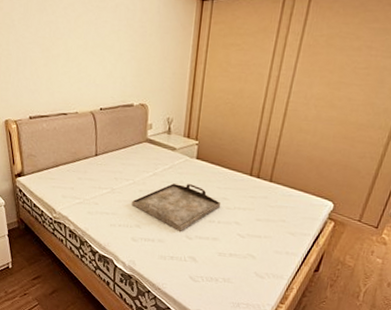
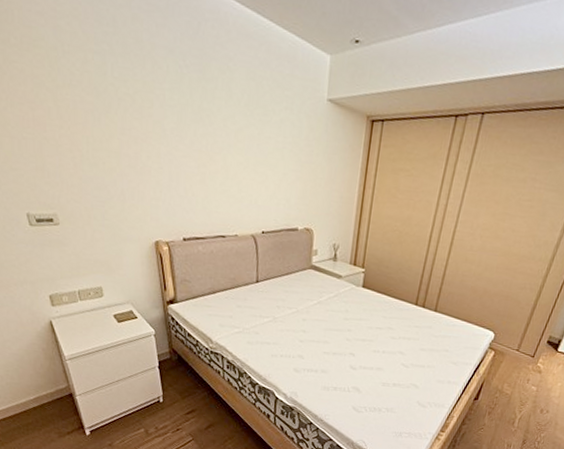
serving tray: present [132,183,222,231] -> none [294,312,387,361]

